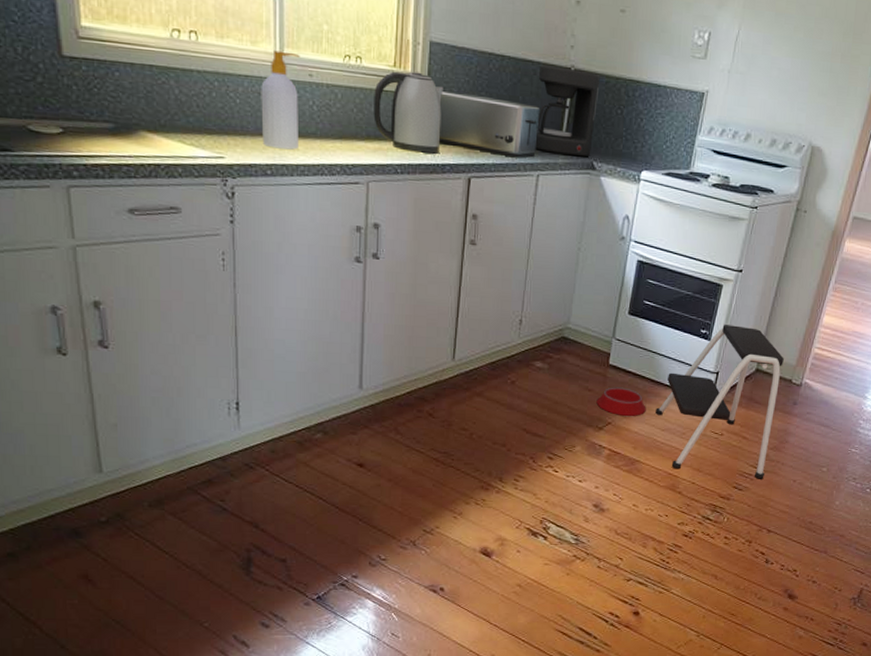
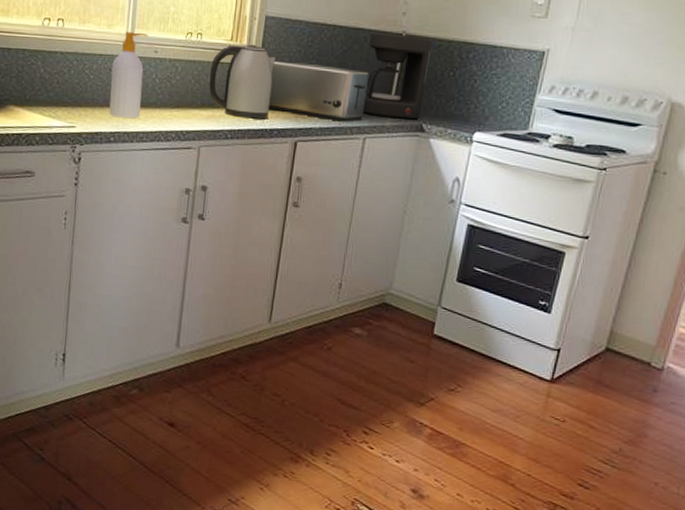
pet bowl: present [596,387,646,416] -> none [418,359,474,393]
step stool: present [655,325,784,479] -> none [485,296,641,478]

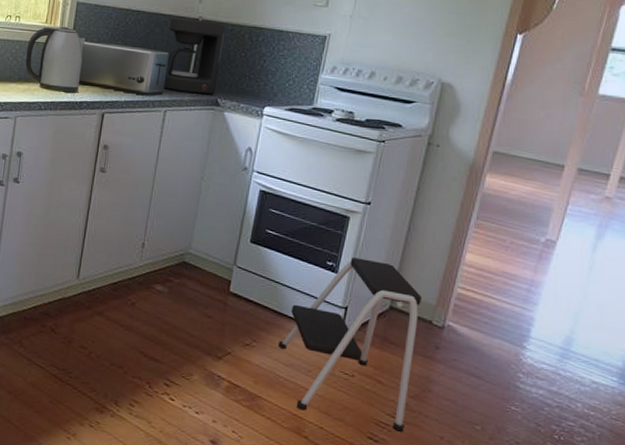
step stool: none [485,296,641,478] -> present [278,257,422,432]

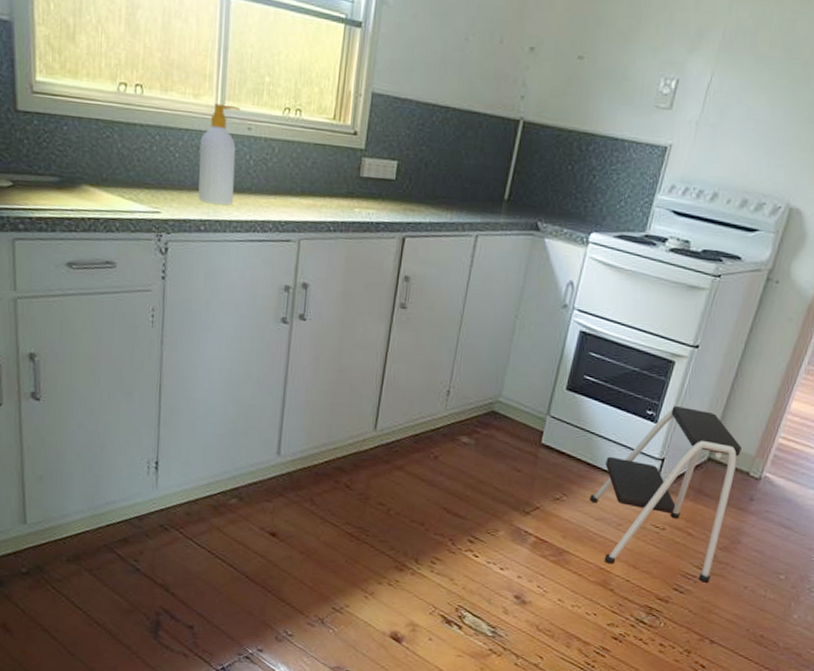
kettle: present [25,26,86,93] -> none [309,124,383,211]
toaster: present [79,40,170,96] -> none [375,144,484,217]
coffee maker: present [163,16,226,95] -> none [475,115,552,217]

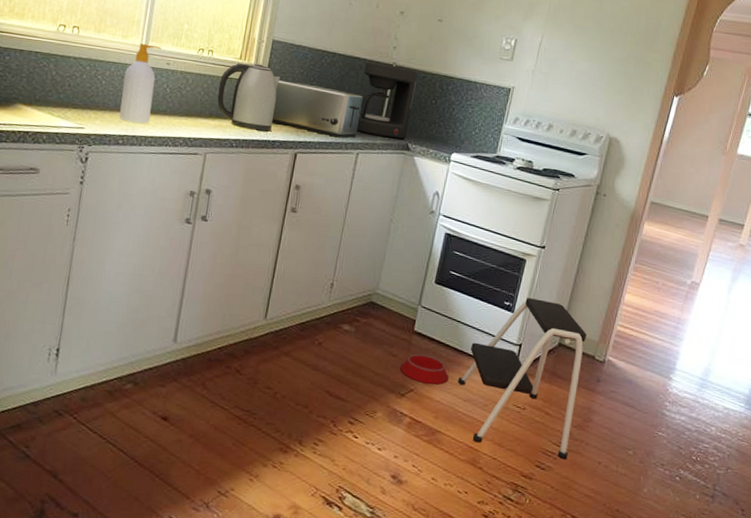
kettle: none [309,124,383,211] -> present [217,63,281,132]
toaster: none [375,144,484,217] -> present [272,79,364,138]
coffee maker: none [475,115,552,217] -> present [356,60,418,140]
pet bowl: none [525,468,580,502] -> present [400,353,449,385]

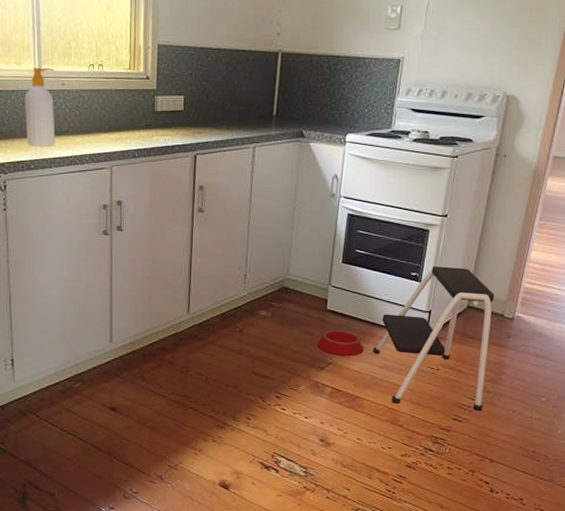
kettle: present [217,63,281,132] -> none [114,71,171,138]
toaster: present [272,79,364,138] -> none [167,83,254,134]
coffee maker: present [356,60,418,140] -> none [250,51,305,128]

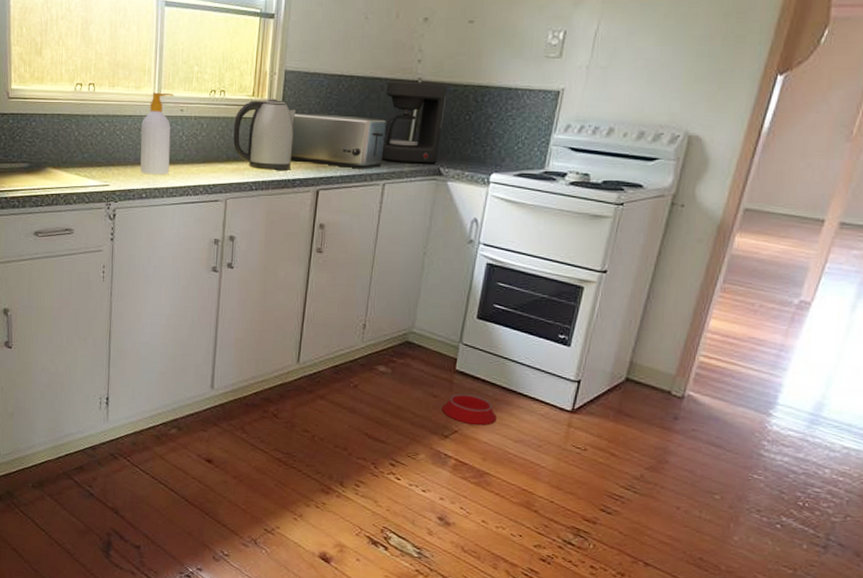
kettle: none [114,71,171,138] -> present [233,99,296,170]
toaster: none [167,83,254,134] -> present [291,113,387,169]
coffee maker: none [250,51,305,128] -> present [381,79,448,164]
step stool: present [373,266,494,411] -> none [507,329,660,503]

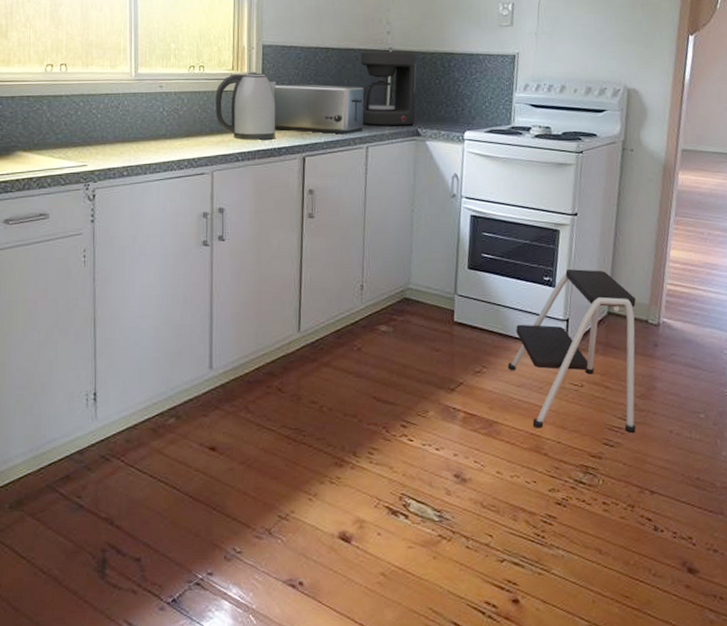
soap bottle: present [140,92,174,175] -> none [119,70,152,152]
pet bowl: present [442,393,497,425] -> none [445,344,498,374]
step stool: none [507,329,660,503] -> present [508,269,636,433]

